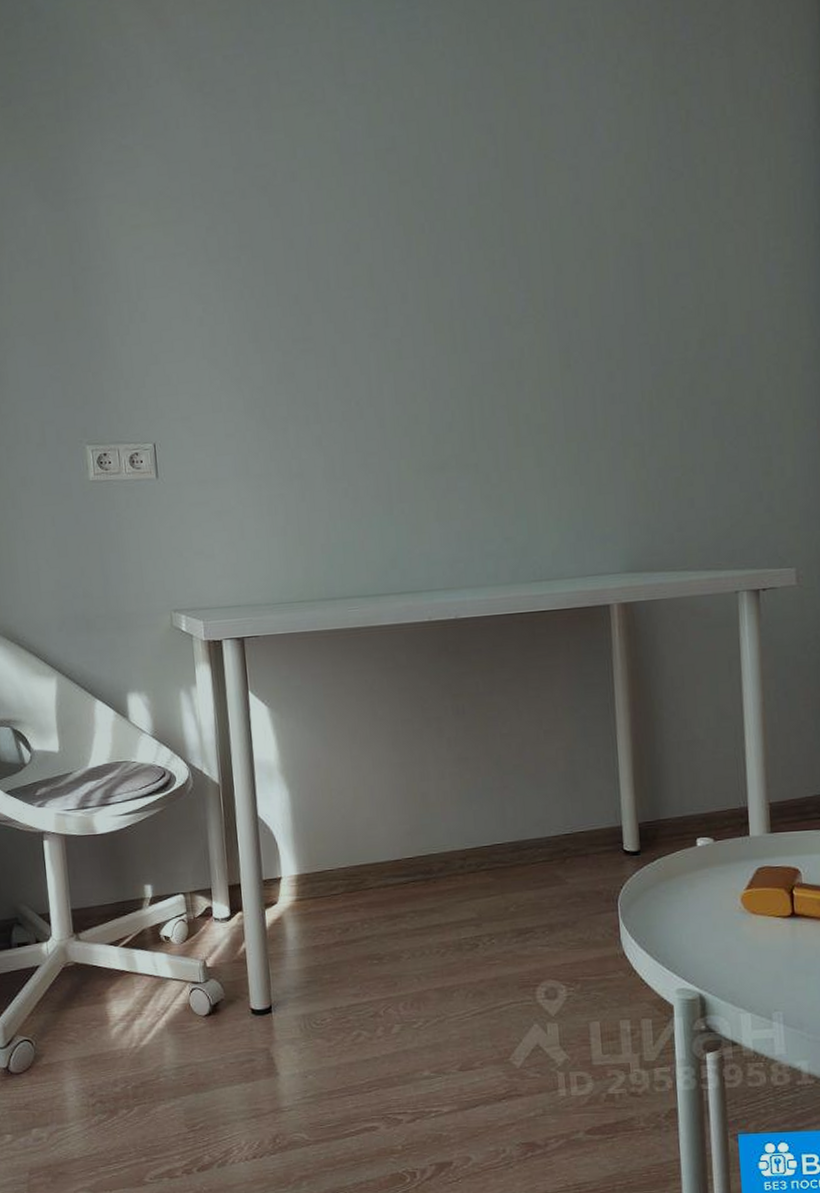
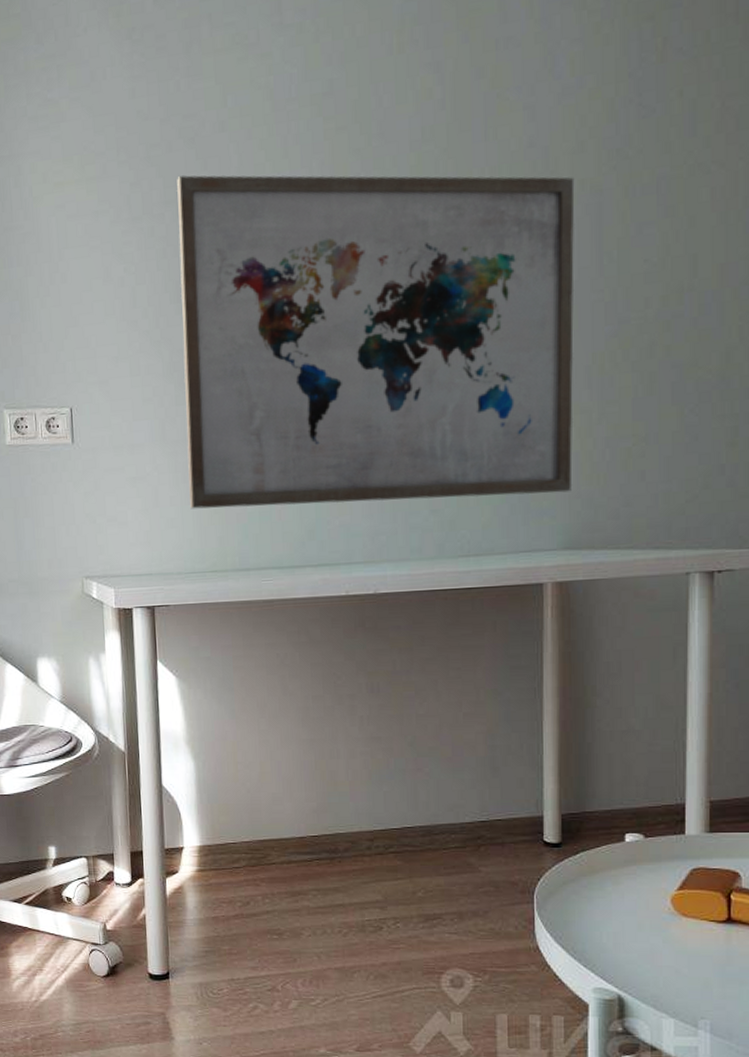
wall art: none [251,221,630,541] -> present [177,175,575,509]

